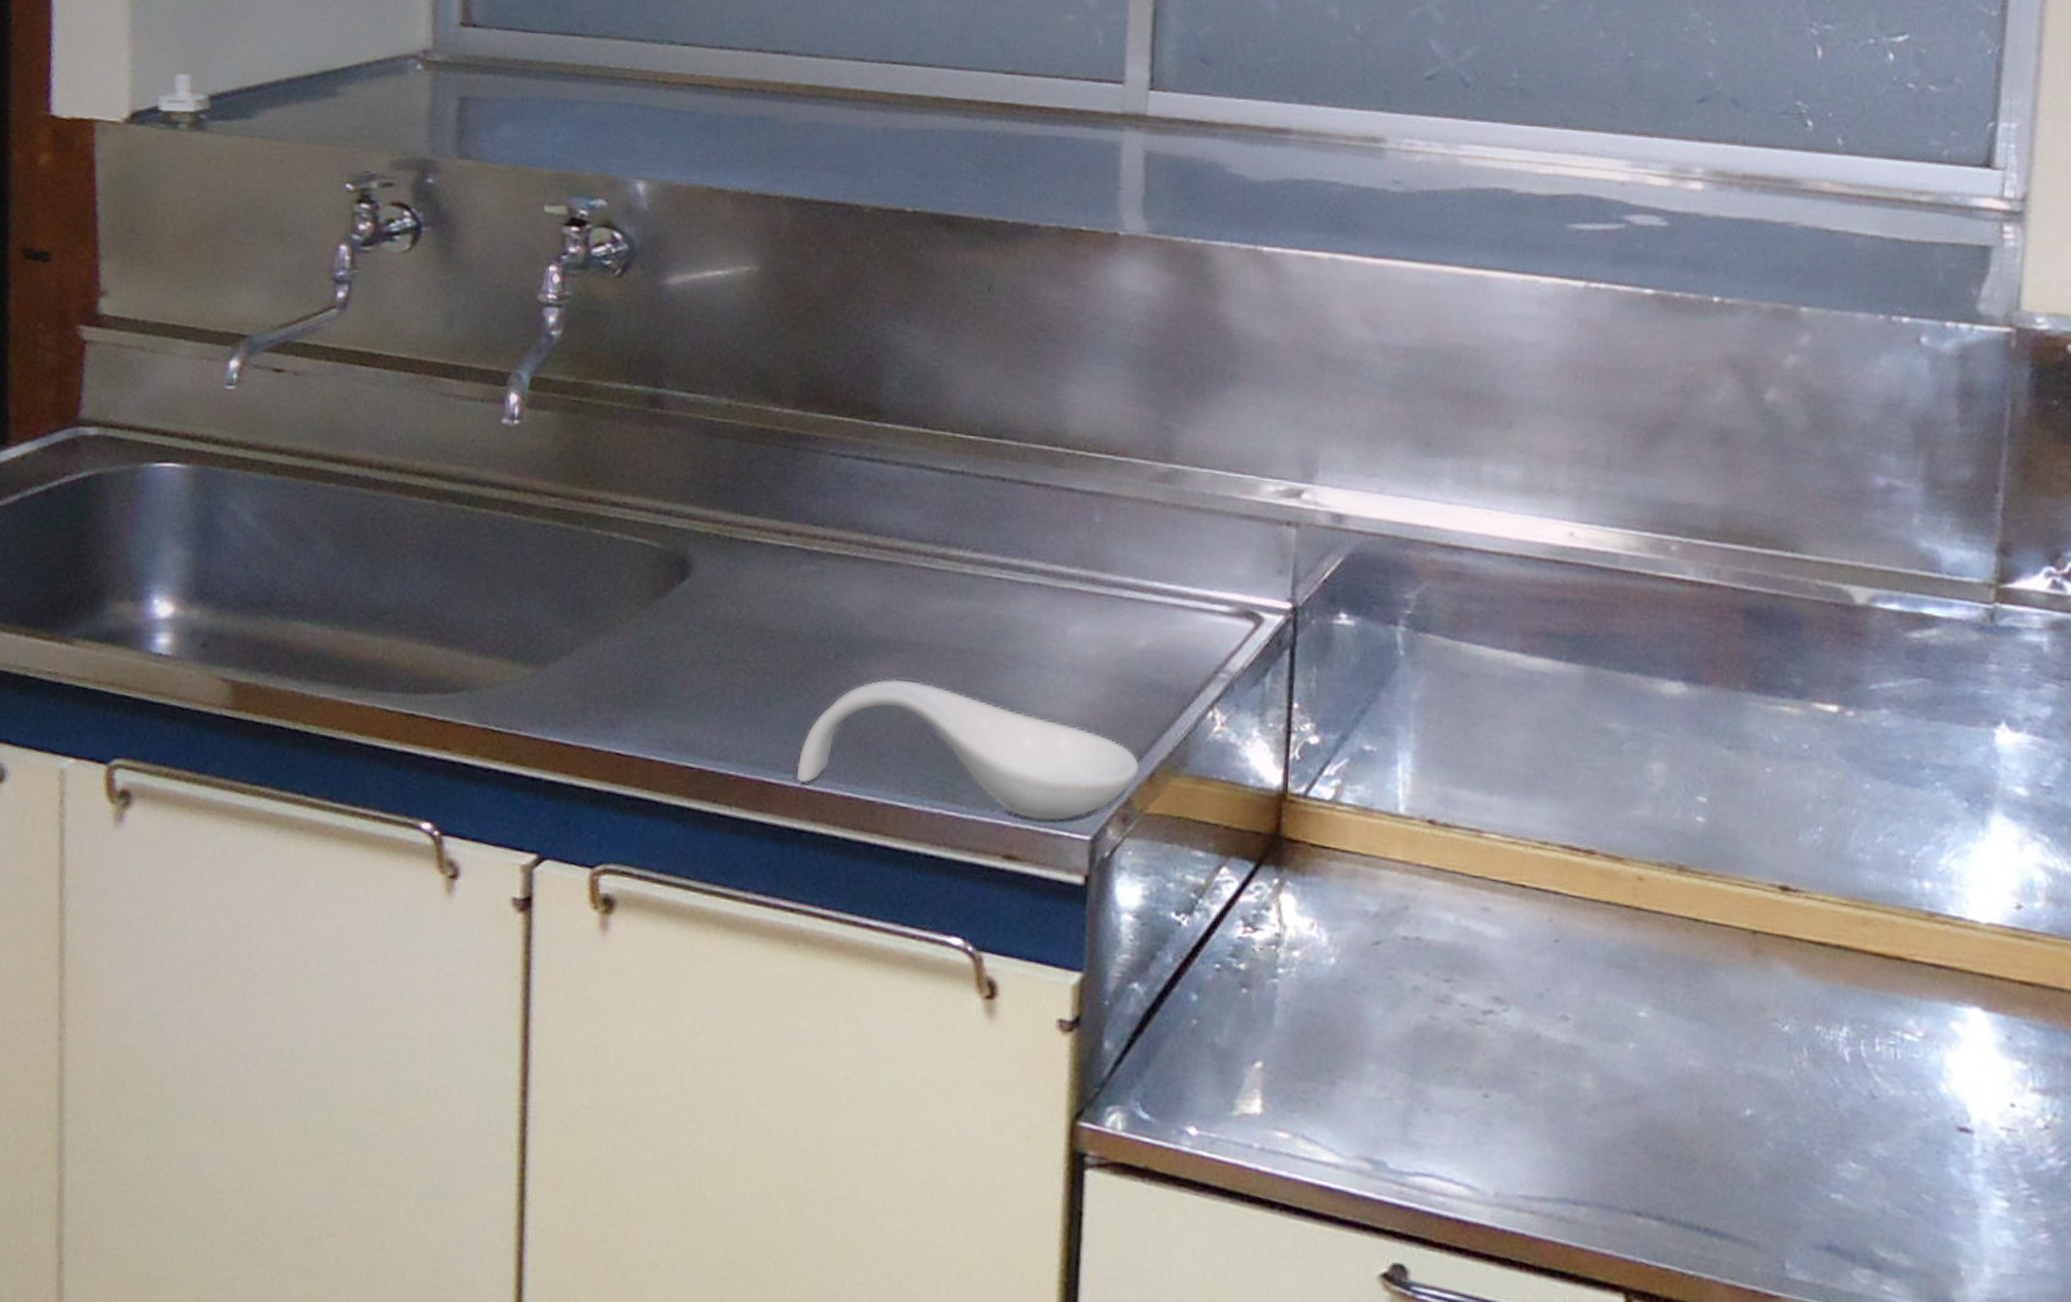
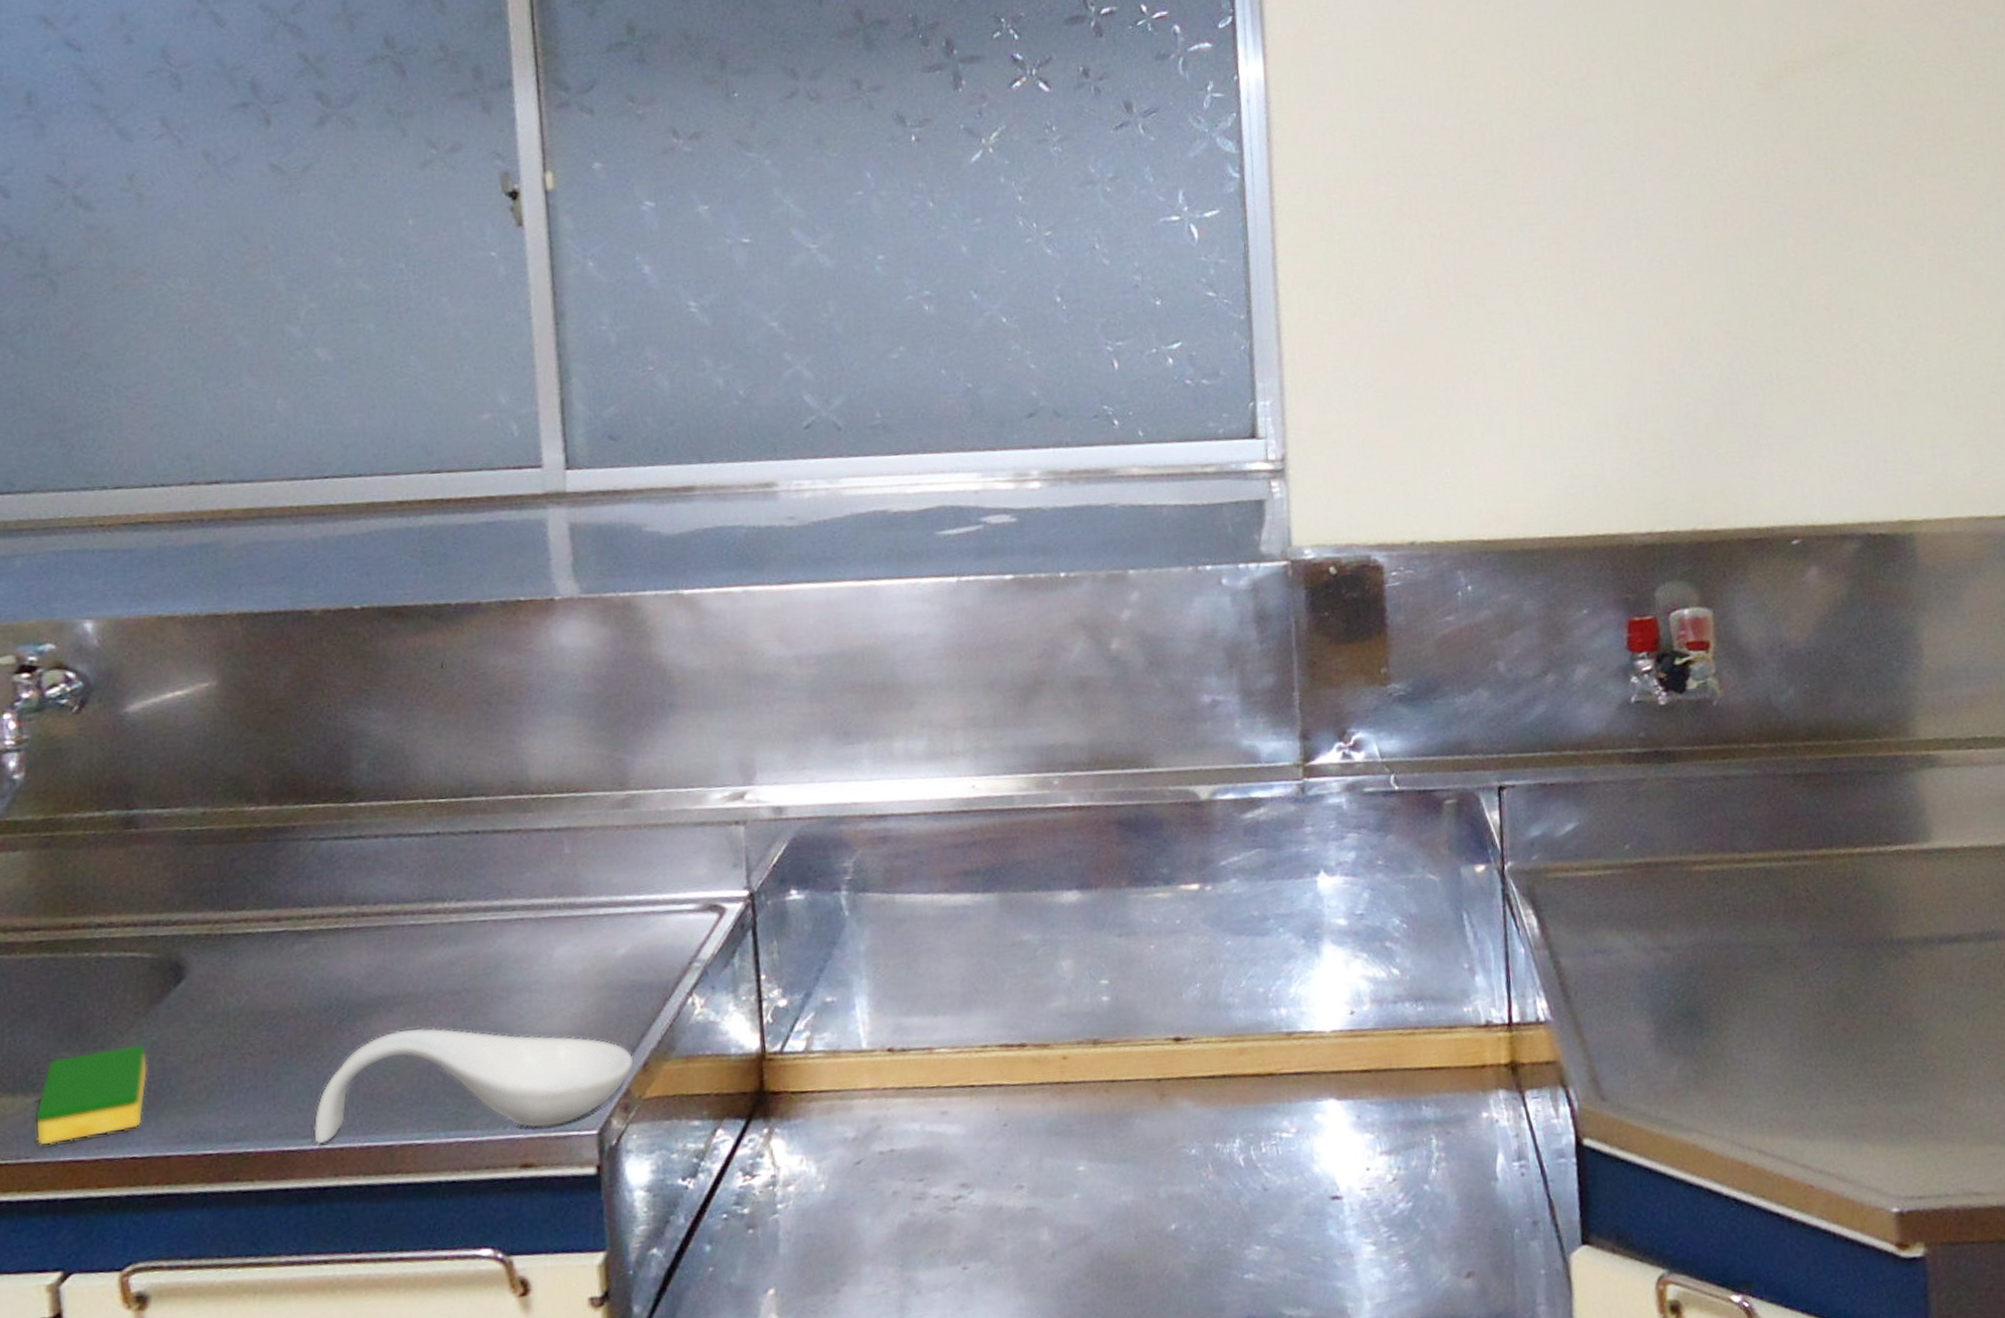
dish sponge: none [530,633,643,724] -> present [36,1043,147,1145]

